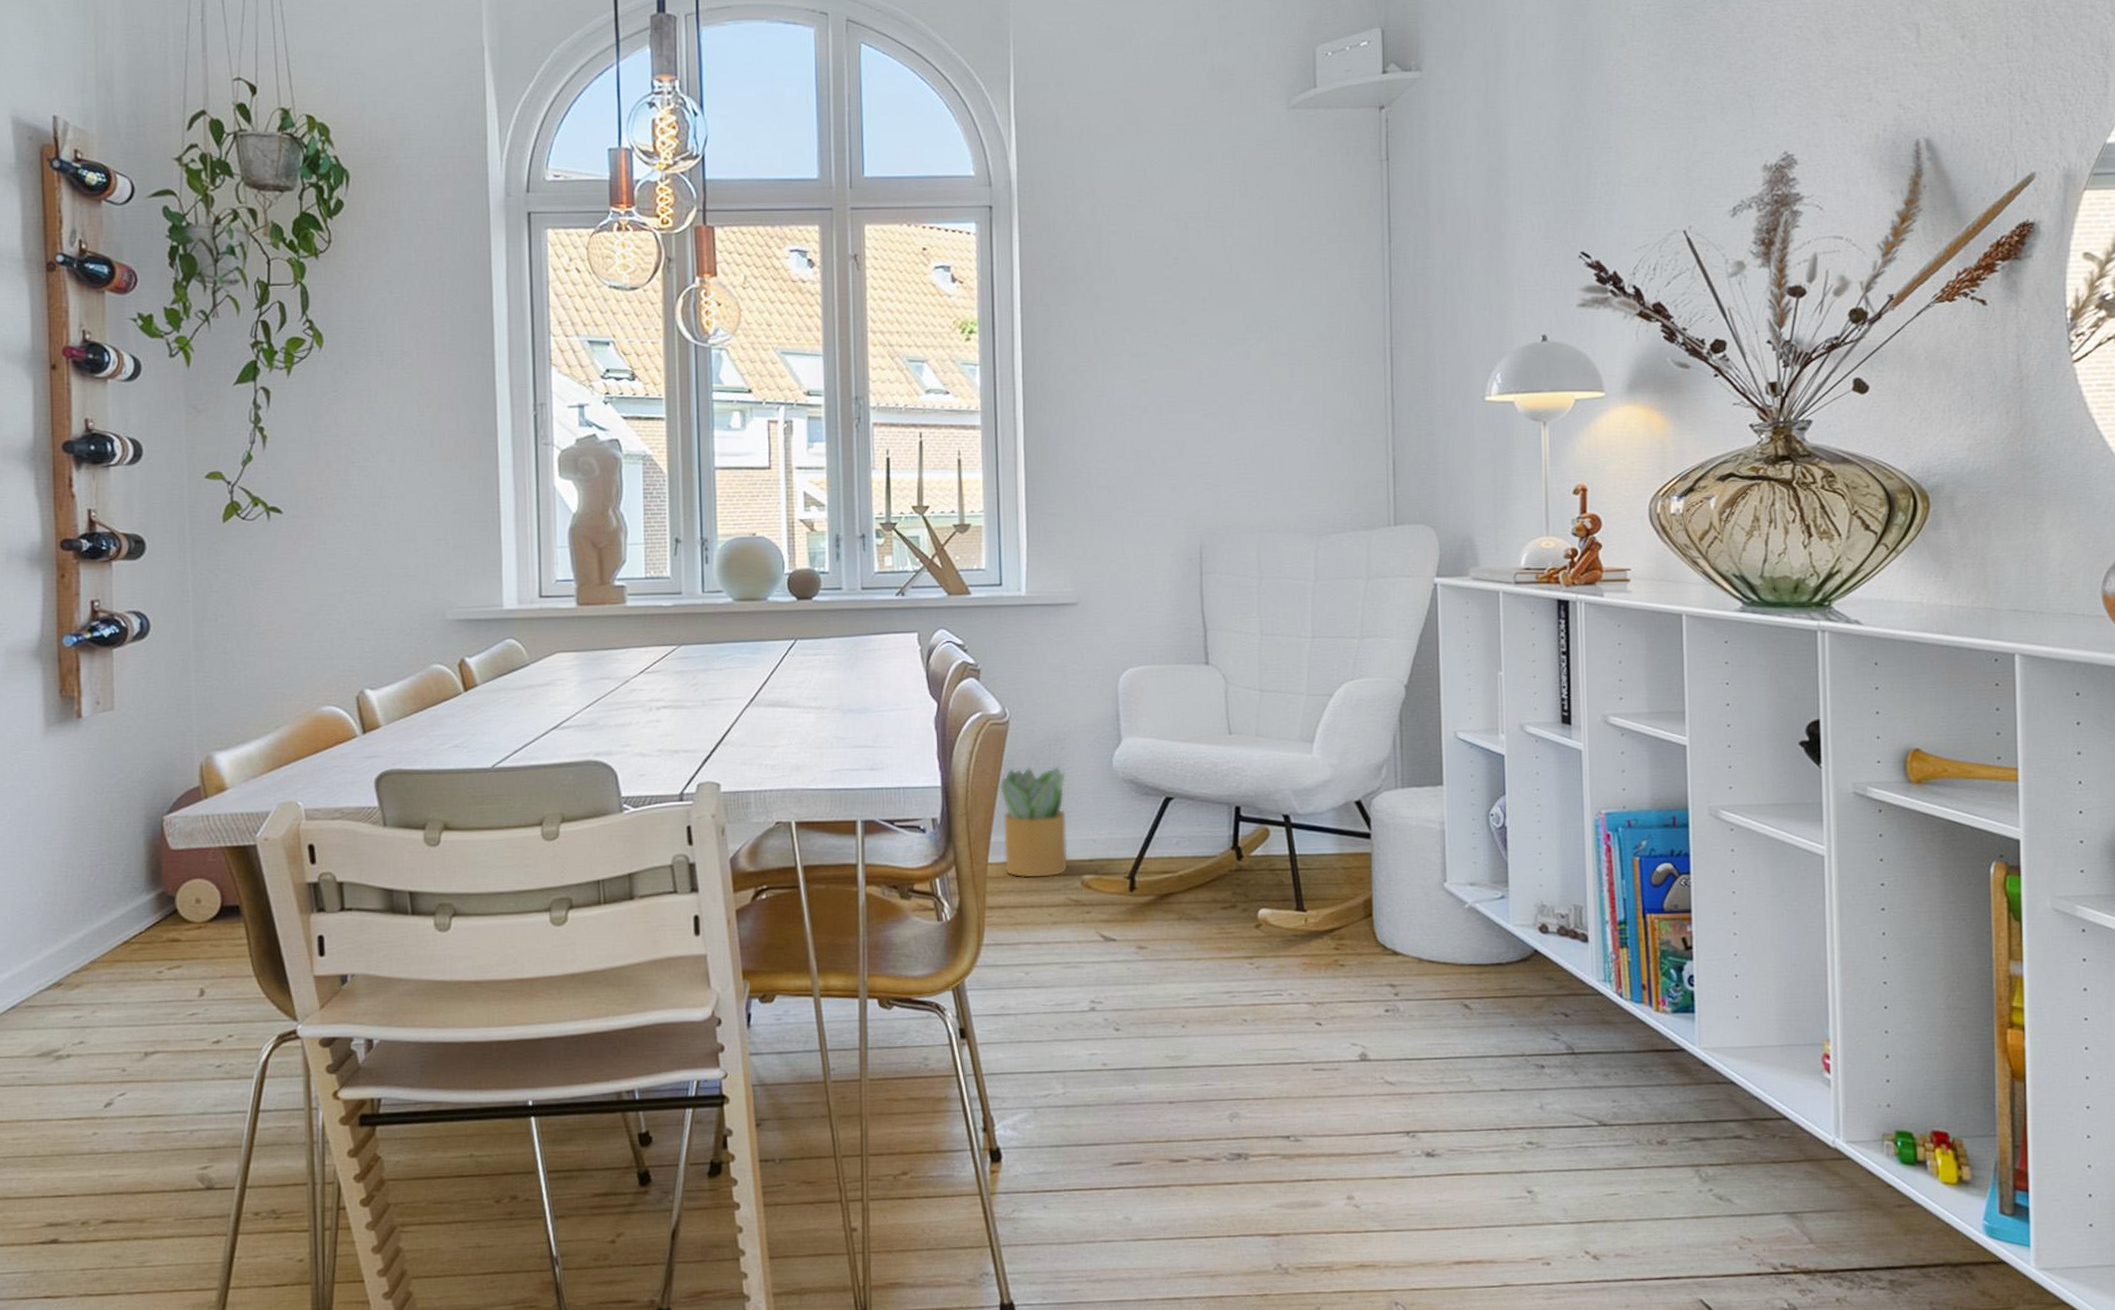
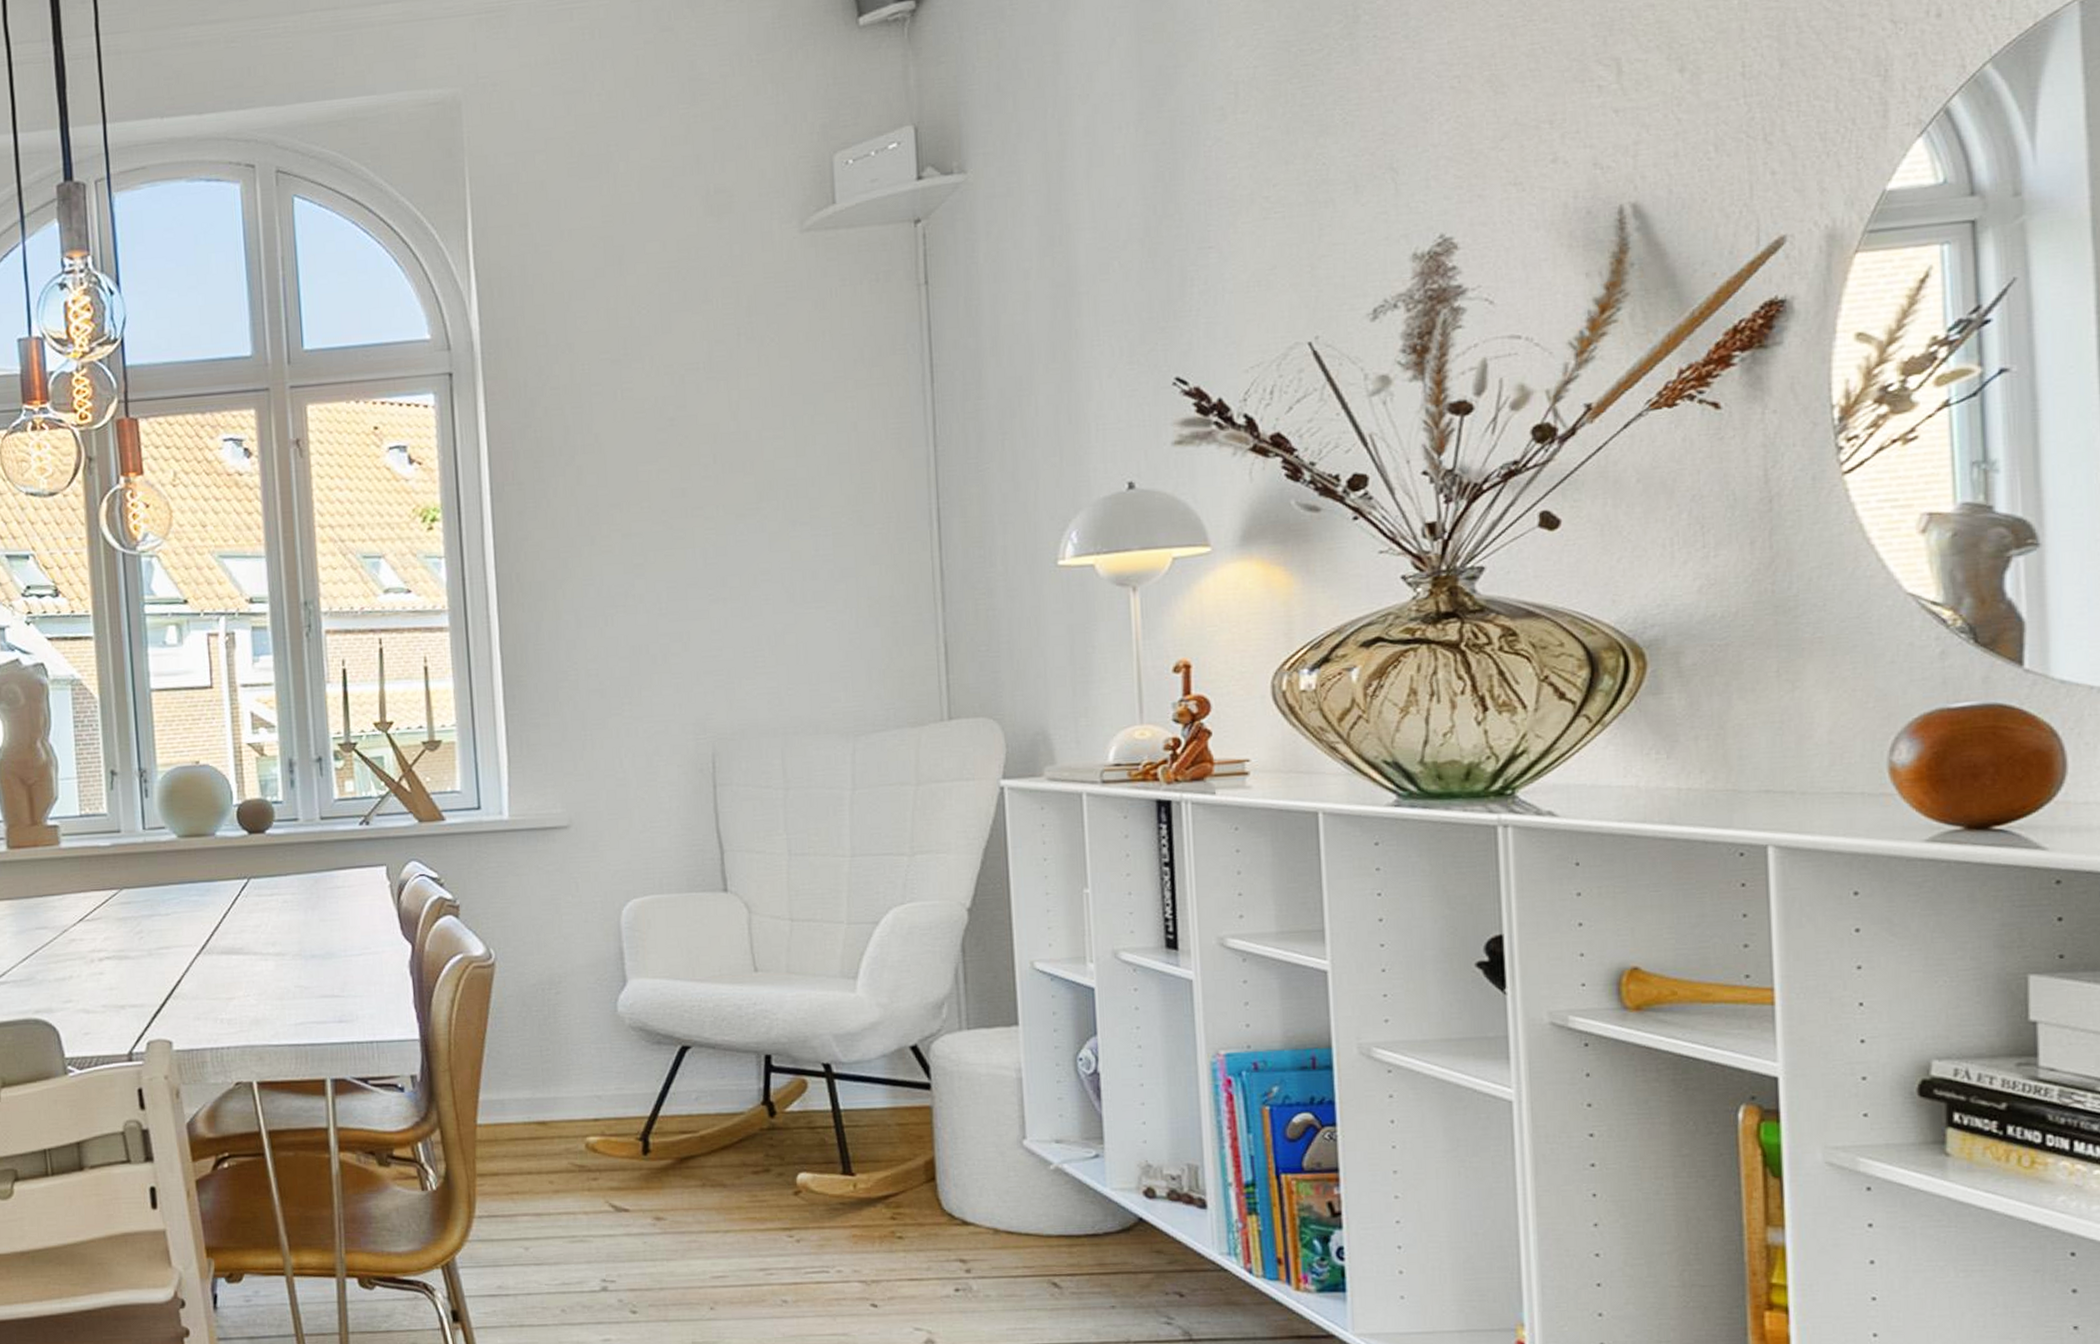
potted plant: present [999,766,1068,879] -> none [486,1013,569,1142]

